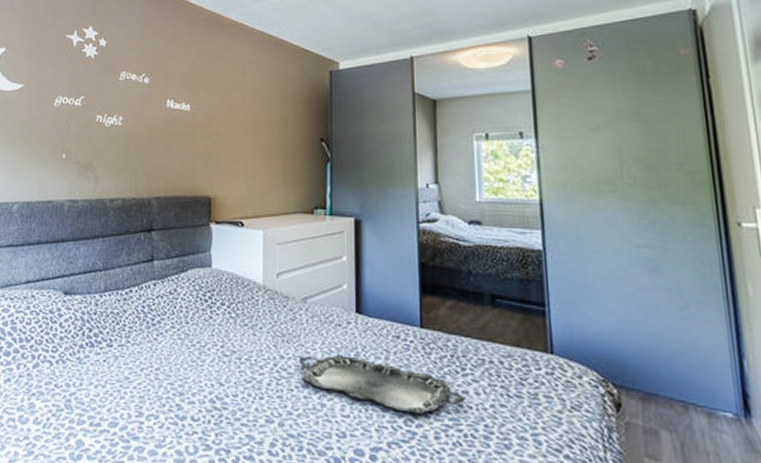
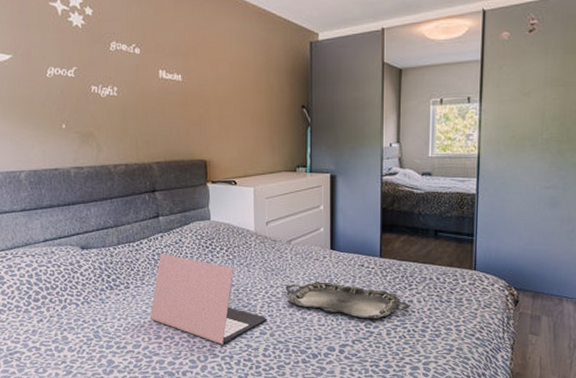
laptop: none [132,306,276,433] -> present [149,254,267,345]

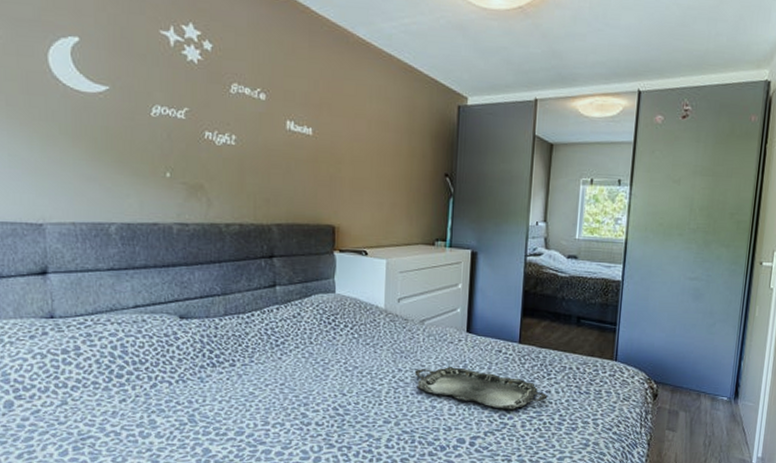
laptop: present [149,254,267,345] -> none [257,329,393,434]

